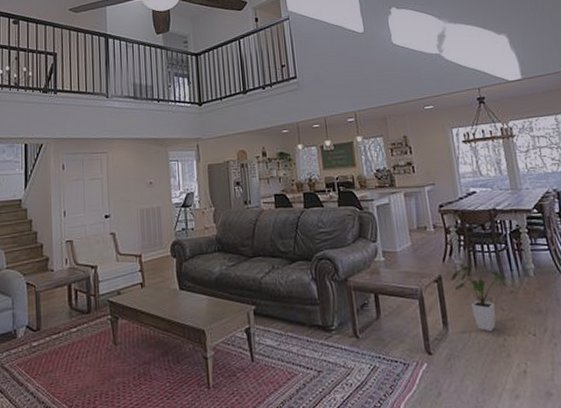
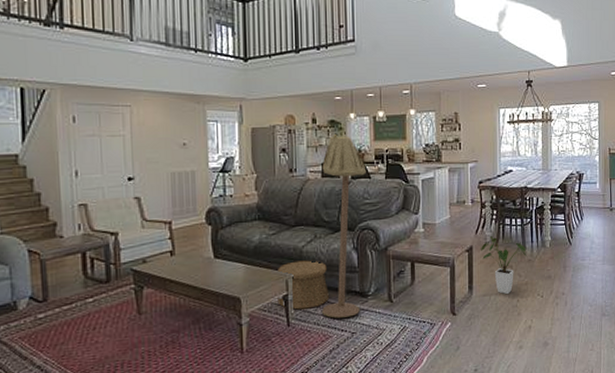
basket: none [239,291,291,344] -> present [277,260,329,310]
floor lamp: none [274,164,324,354] -> present [322,133,367,318]

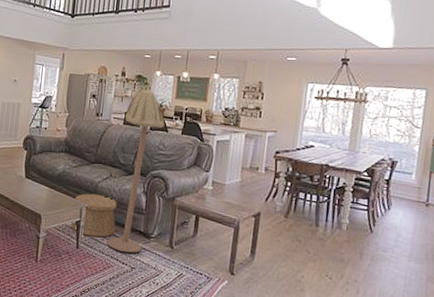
house plant: present [481,236,527,295] -> none [269,207,319,268]

